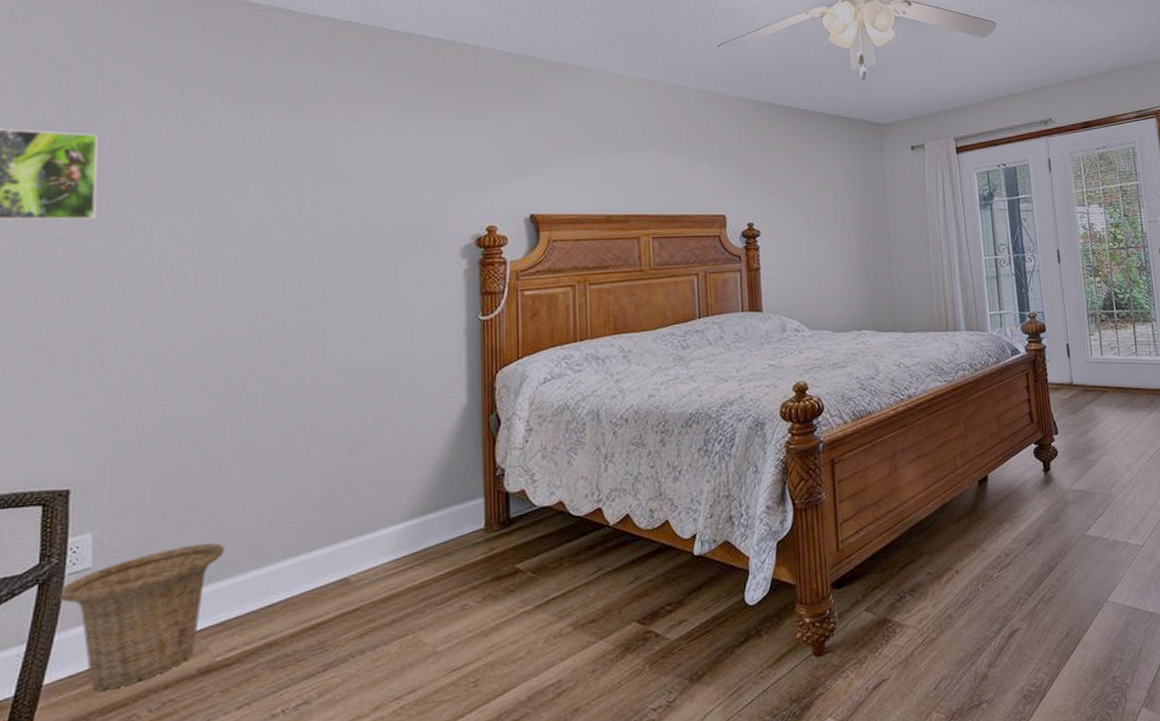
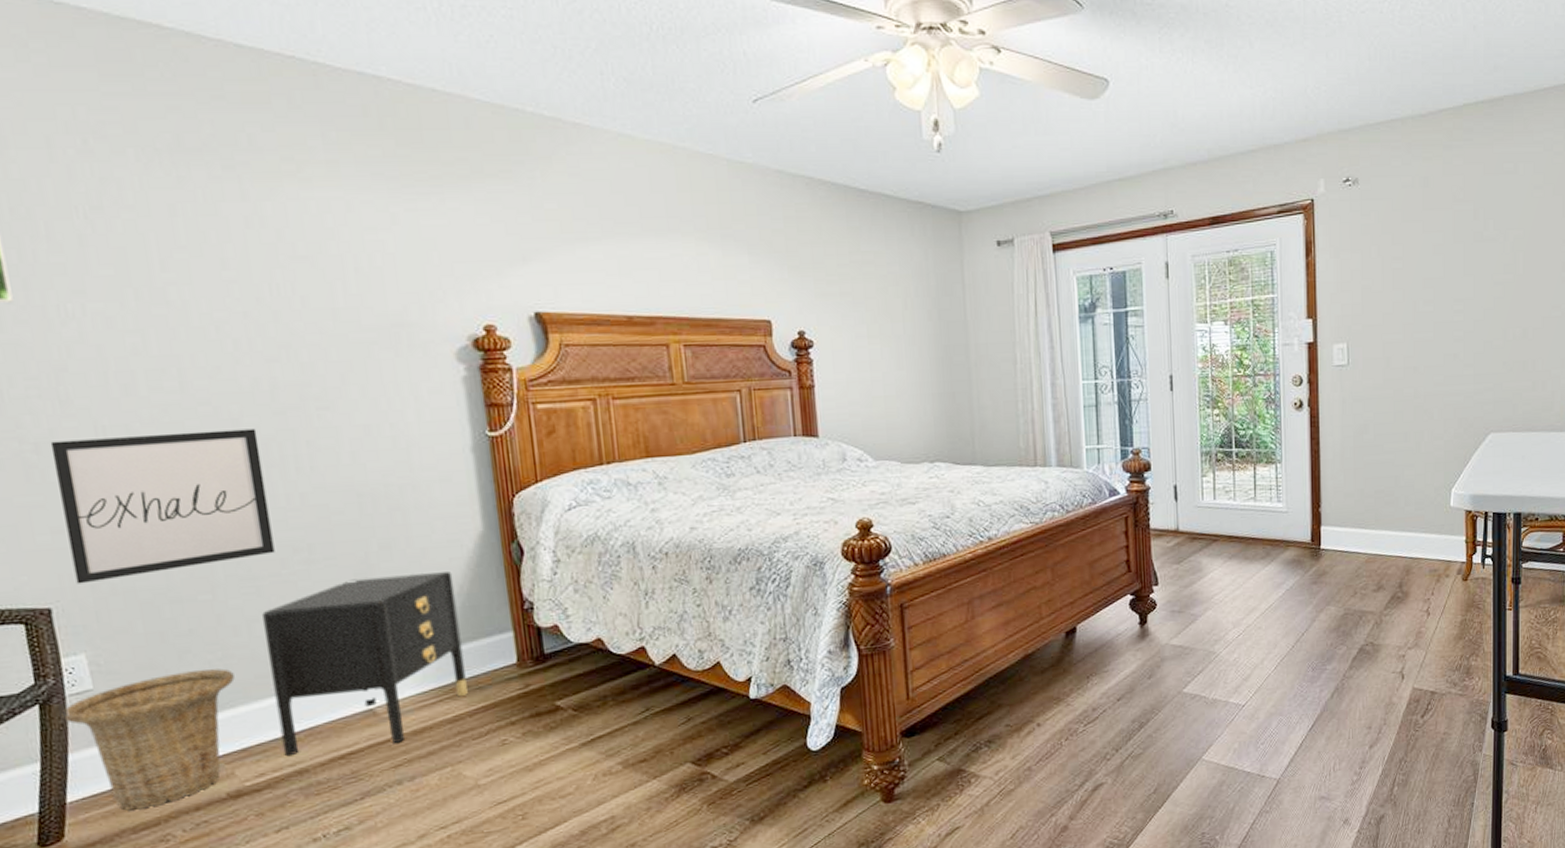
wall art: none [98,320,282,466] -> present [50,428,275,584]
nightstand: none [258,443,436,630] -> present [262,572,468,757]

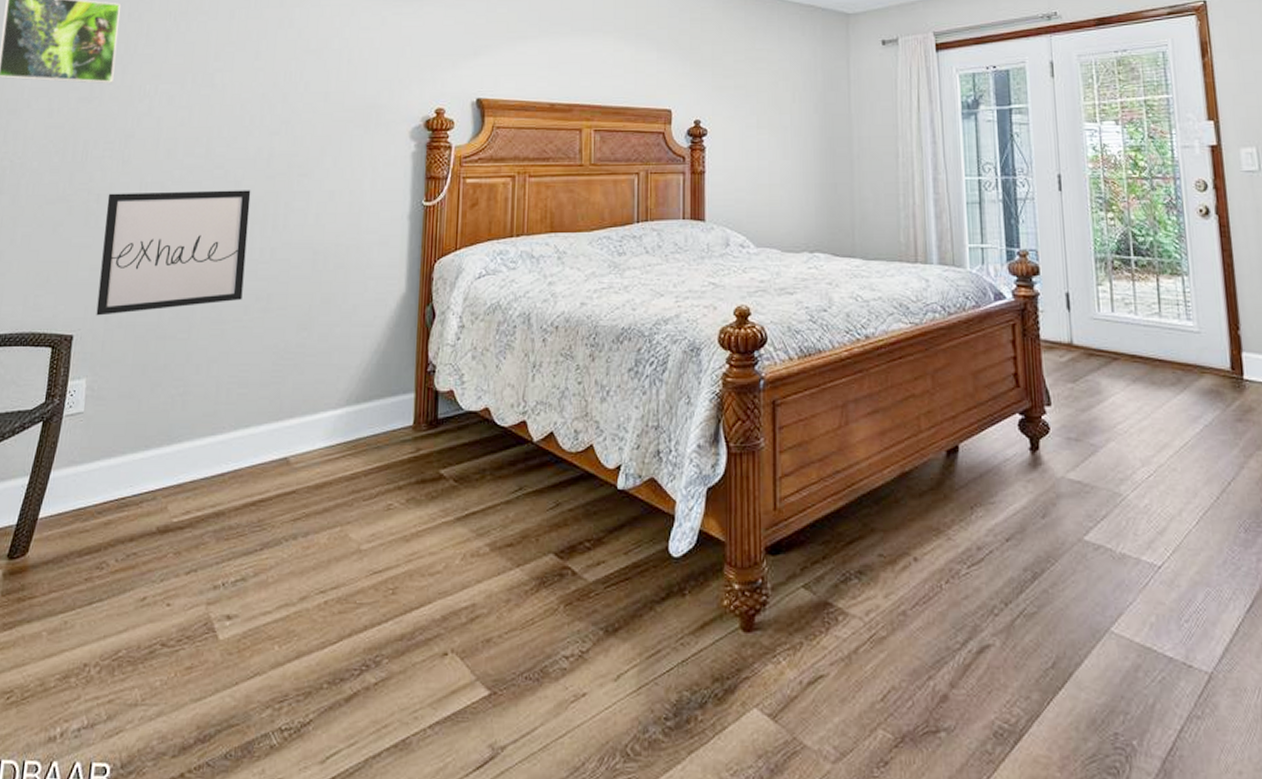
basket: present [61,668,235,811] -> none [56,404,188,533]
nightstand: present [262,572,468,757] -> none [209,329,374,497]

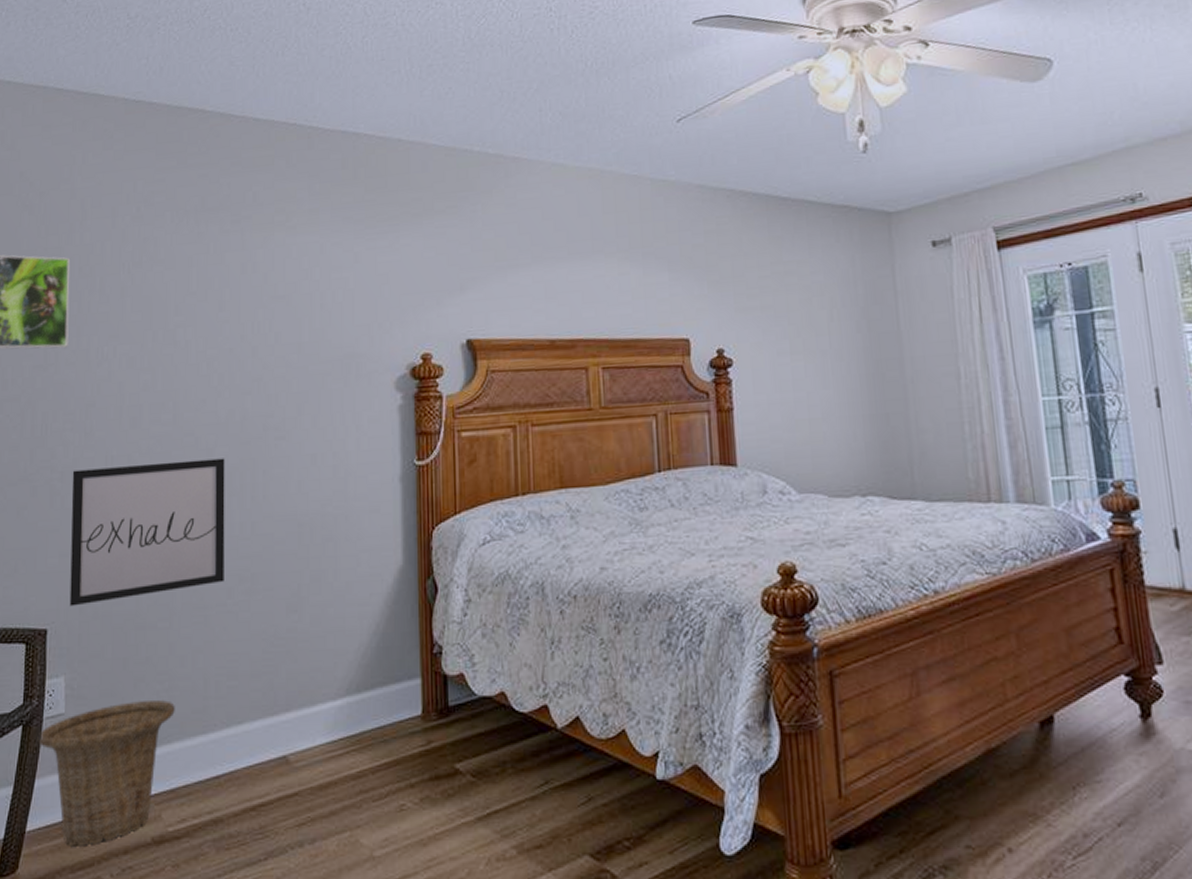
basket: none [56,404,188,533] -> present [37,700,175,846]

